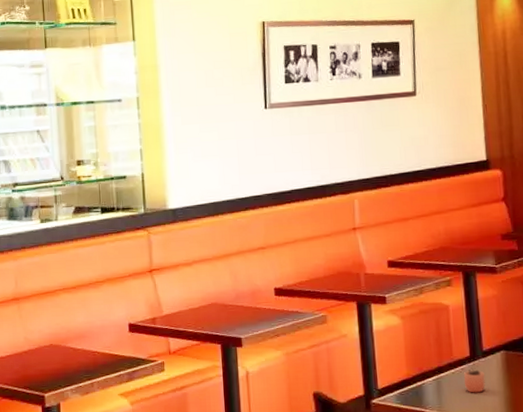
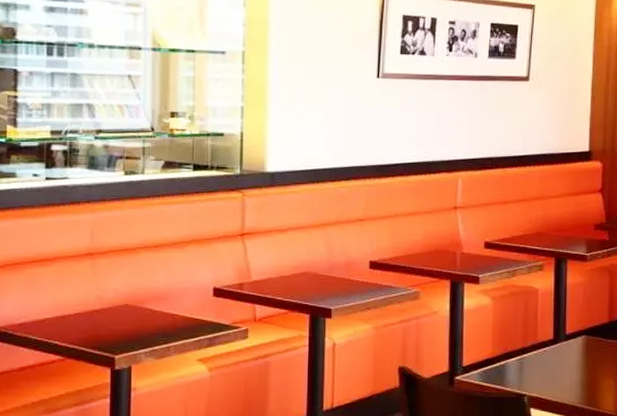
cocoa: present [464,359,485,393] -> none [545,342,565,374]

